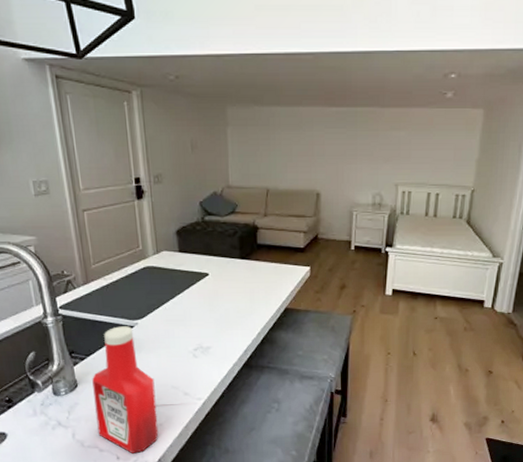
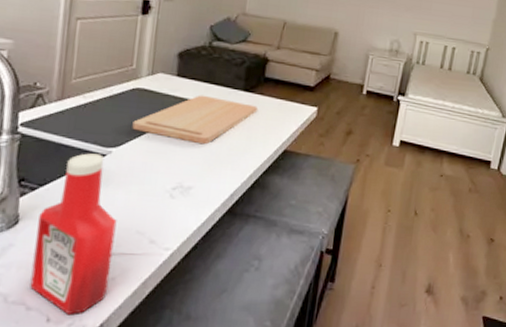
cutting board: none [150,266,255,310] -> present [132,95,257,145]

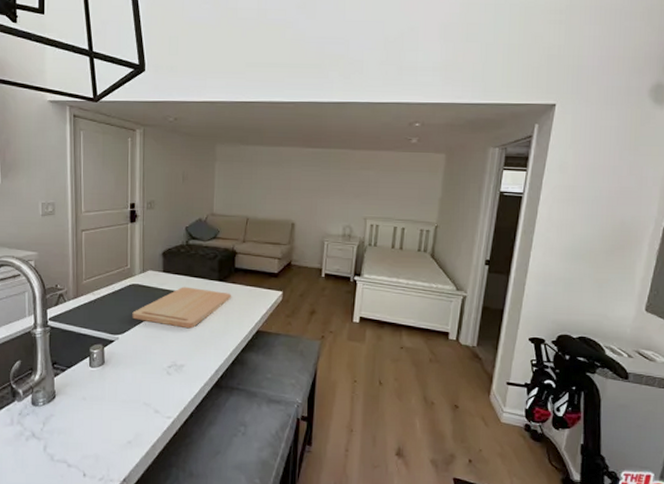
ketchup bottle: present [30,153,117,314] -> none [69,340,128,471]

